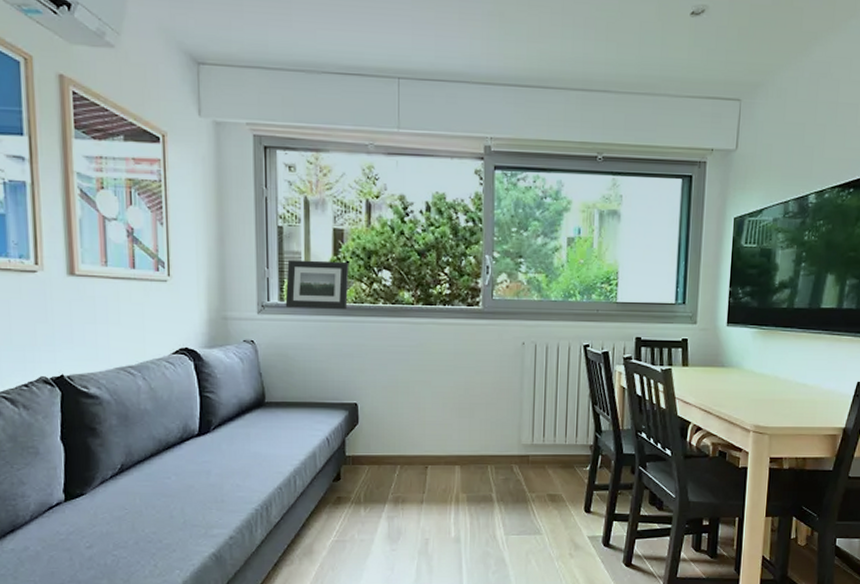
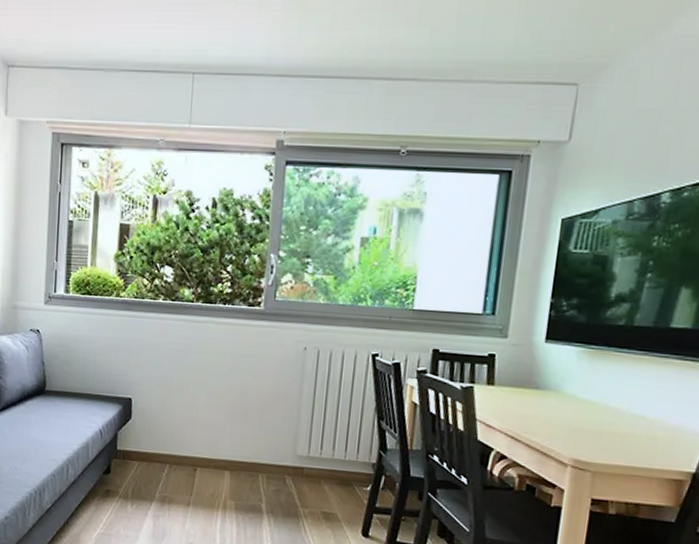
picture frame: present [285,259,349,309] -> none [70,253,133,304]

